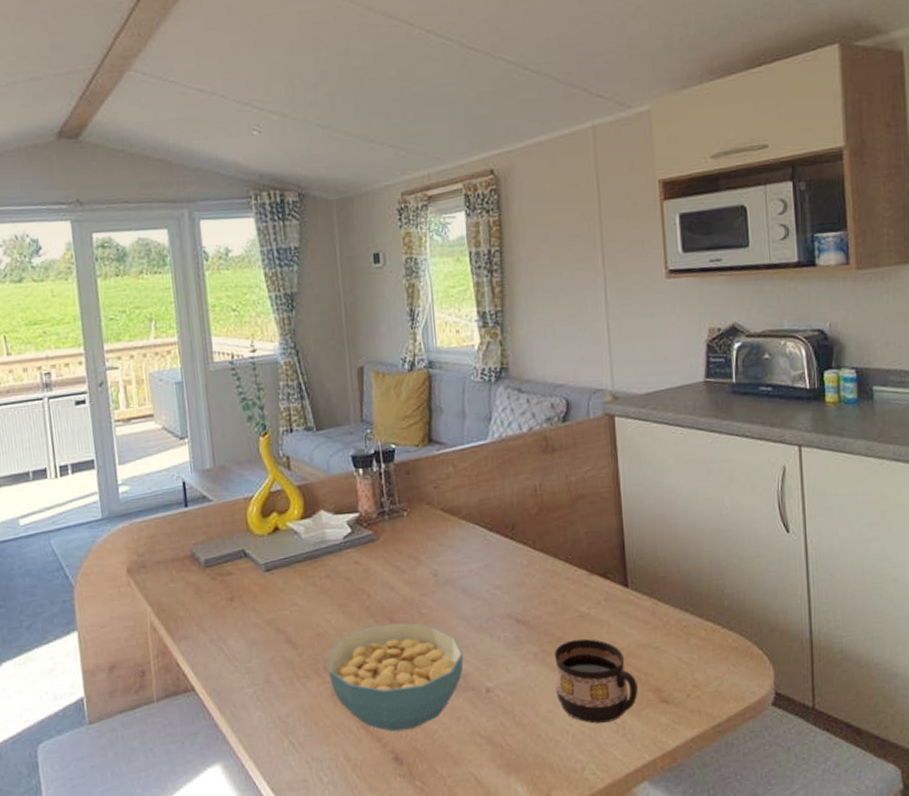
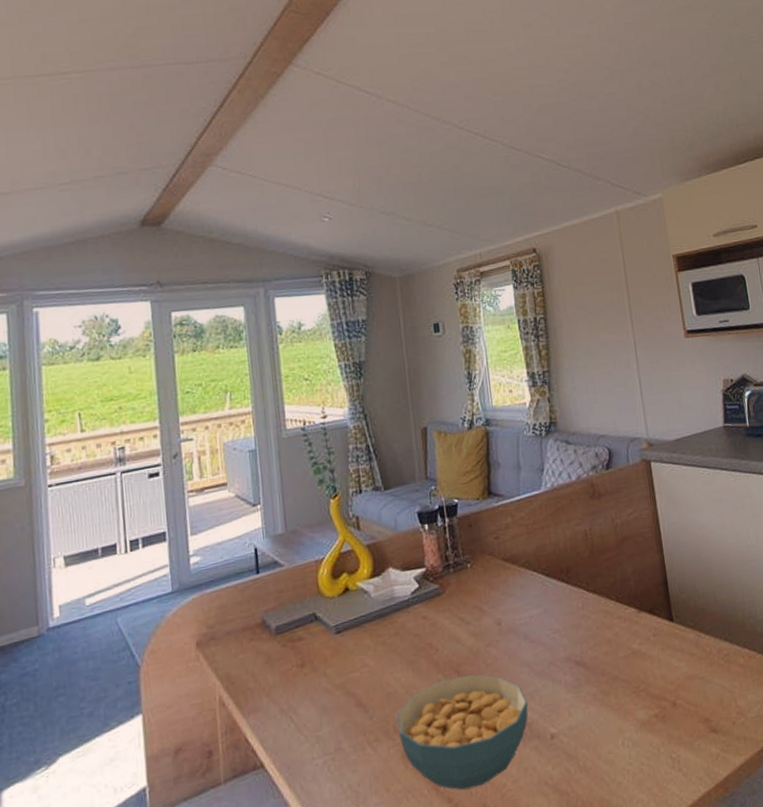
cup: present [554,638,638,724] -> none [611,675,690,761]

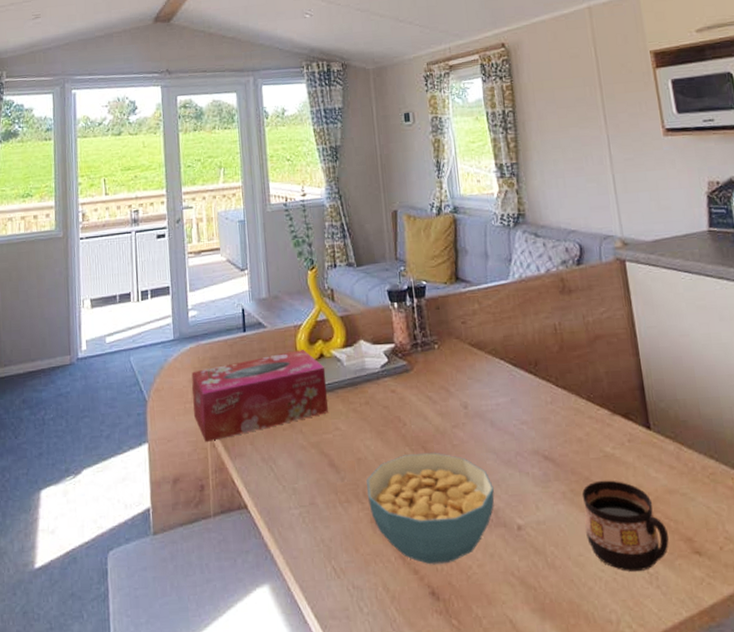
tissue box: none [195,585,355,703] -> present [191,349,328,443]
cup: none [611,675,690,761] -> present [582,480,669,572]

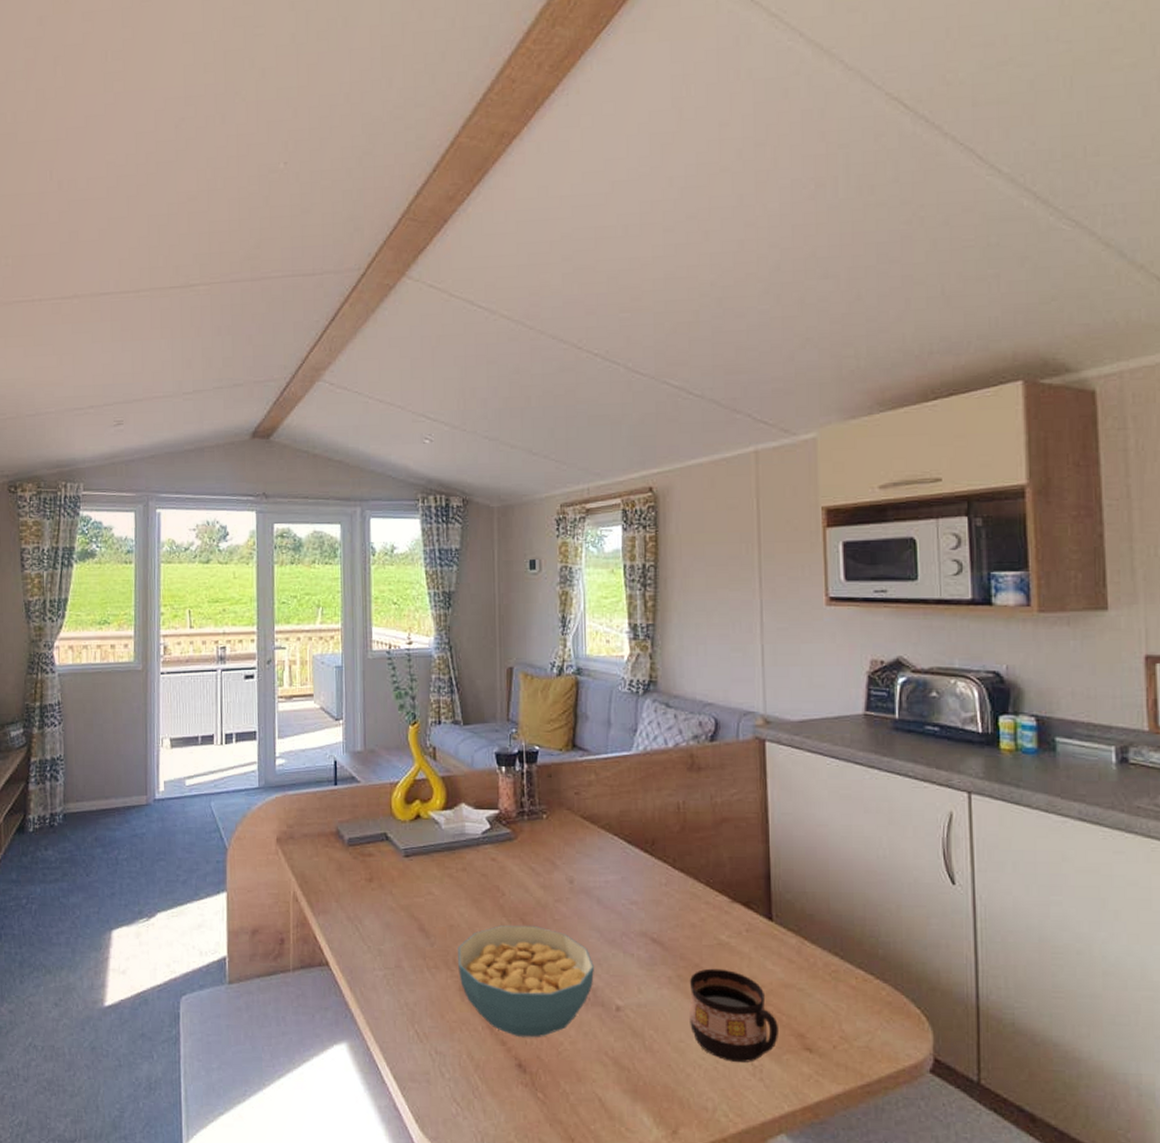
tissue box: present [191,349,328,443] -> none [276,808,422,896]

